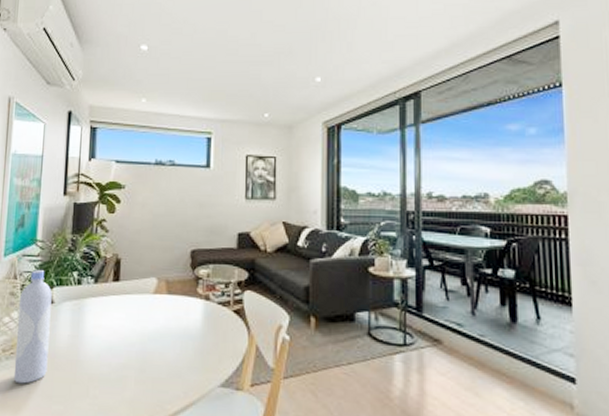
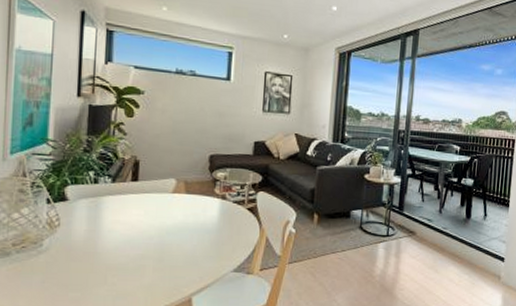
bottle: present [13,270,52,384] -> none [26,168,66,275]

